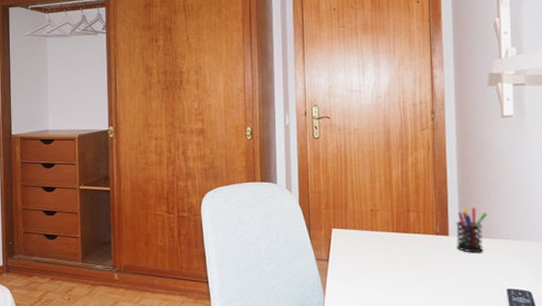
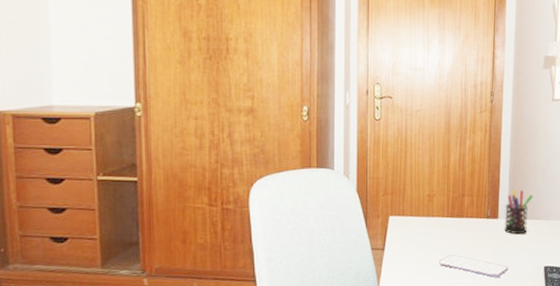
smartphone: none [386,270,465,297] -> present [439,255,509,278]

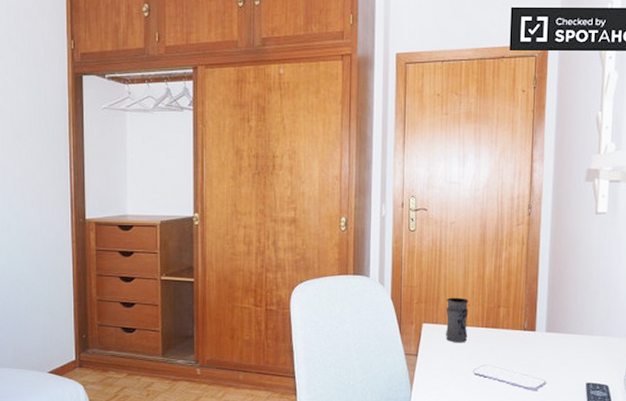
jar: none [411,187,435,235] -> present [445,297,469,343]
pen holder: present [504,189,534,235] -> none [542,303,575,349]

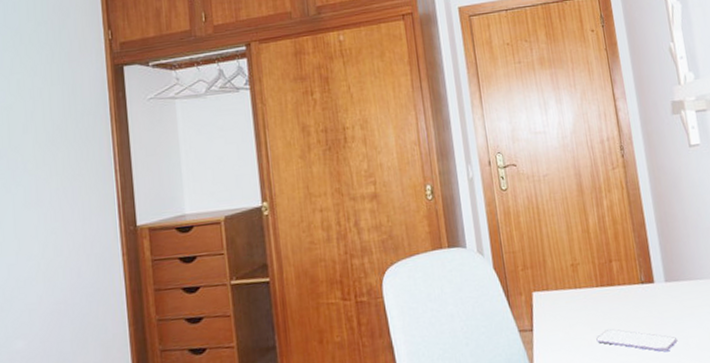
jar: present [445,297,469,343] -> none [554,256,584,309]

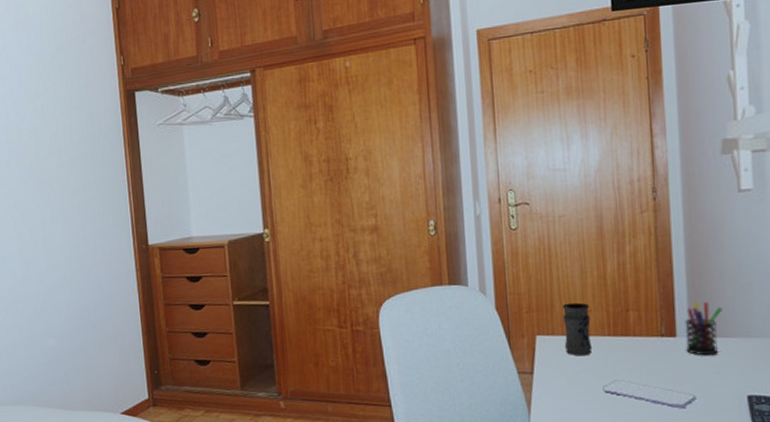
jar: none [554,256,584,309] -> present [562,302,593,356]
pen holder: none [660,248,690,299] -> present [685,301,723,356]

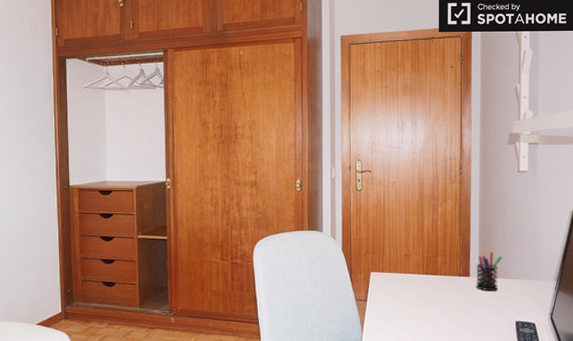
jar: present [562,302,593,356] -> none [390,248,411,289]
smartphone: present [602,380,697,409] -> none [416,307,481,330]

